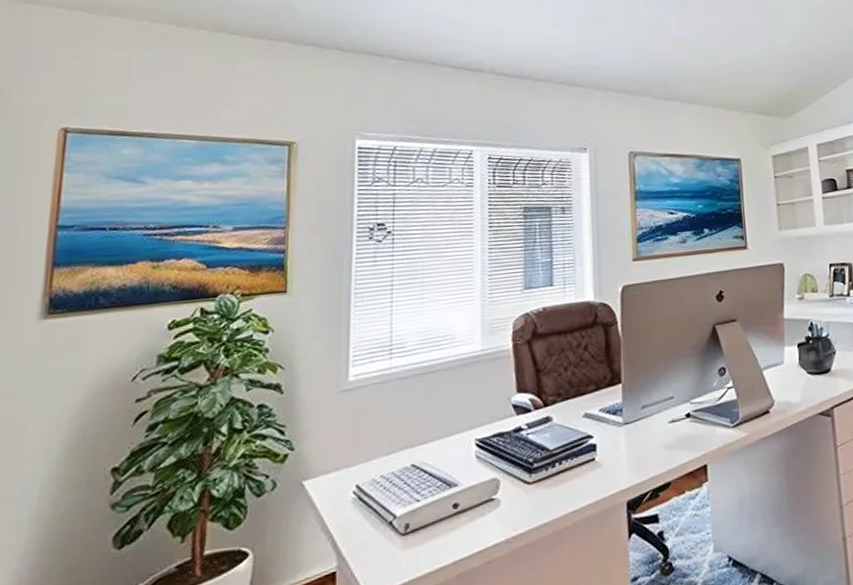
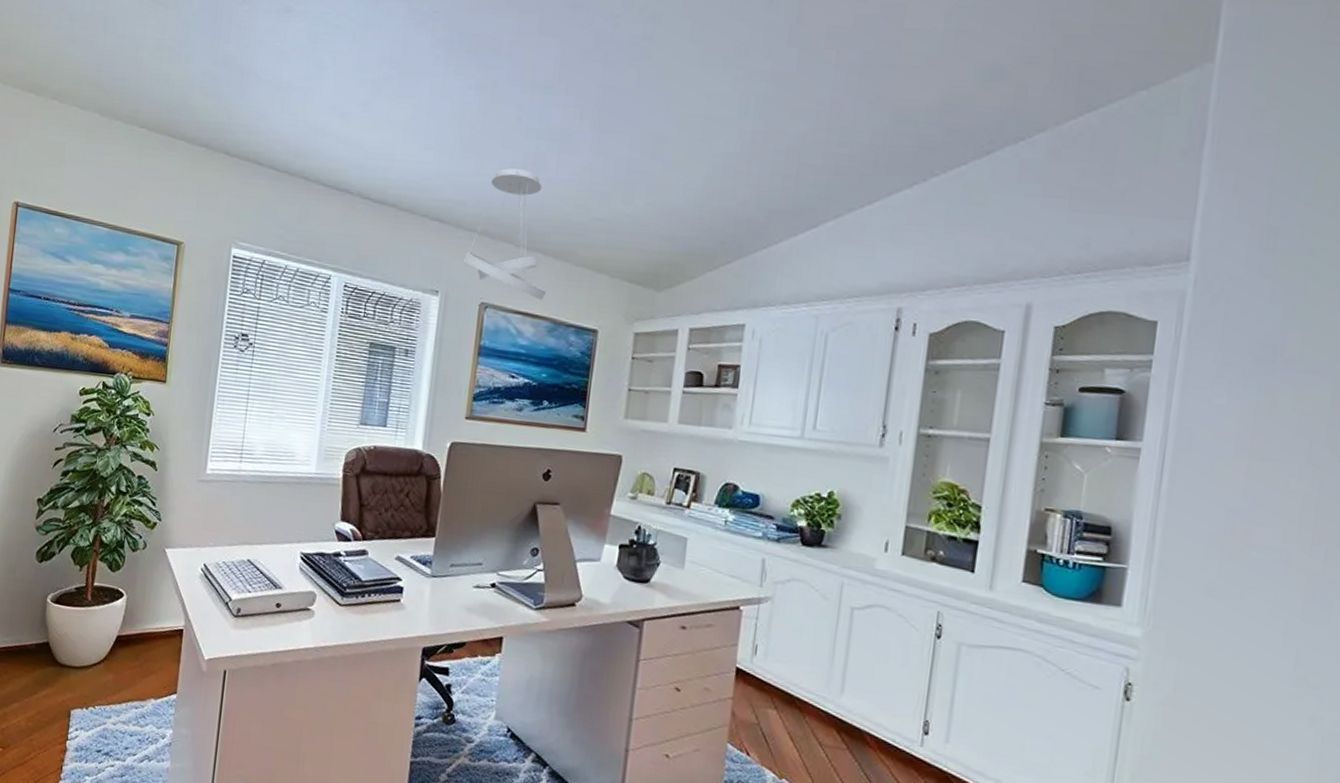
ceiling light fixture: none [606,33,689,142] -> present [463,168,547,301]

